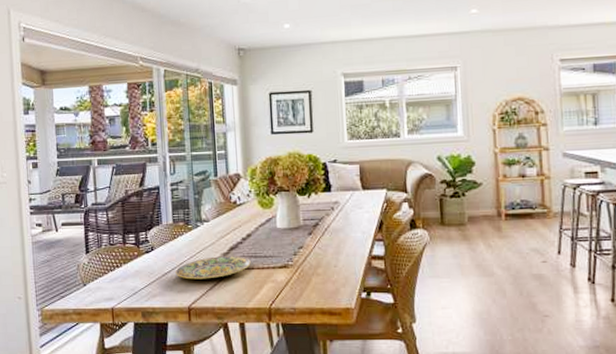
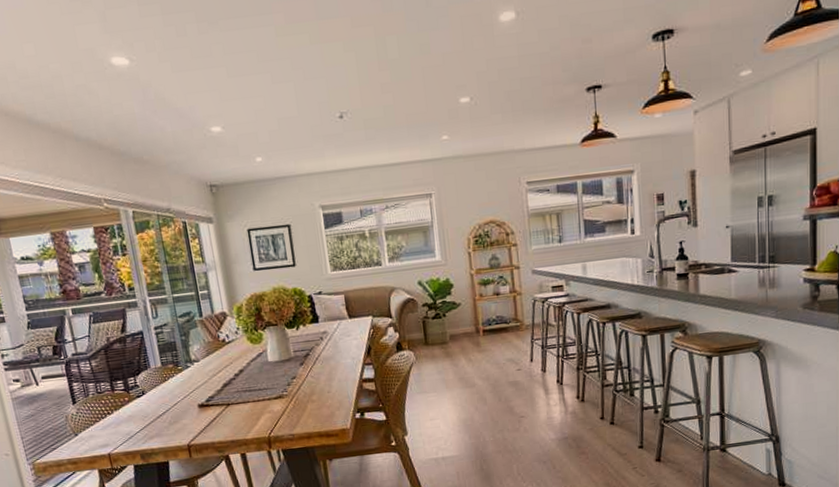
plate: present [175,256,251,280] -> none [170,391,246,419]

